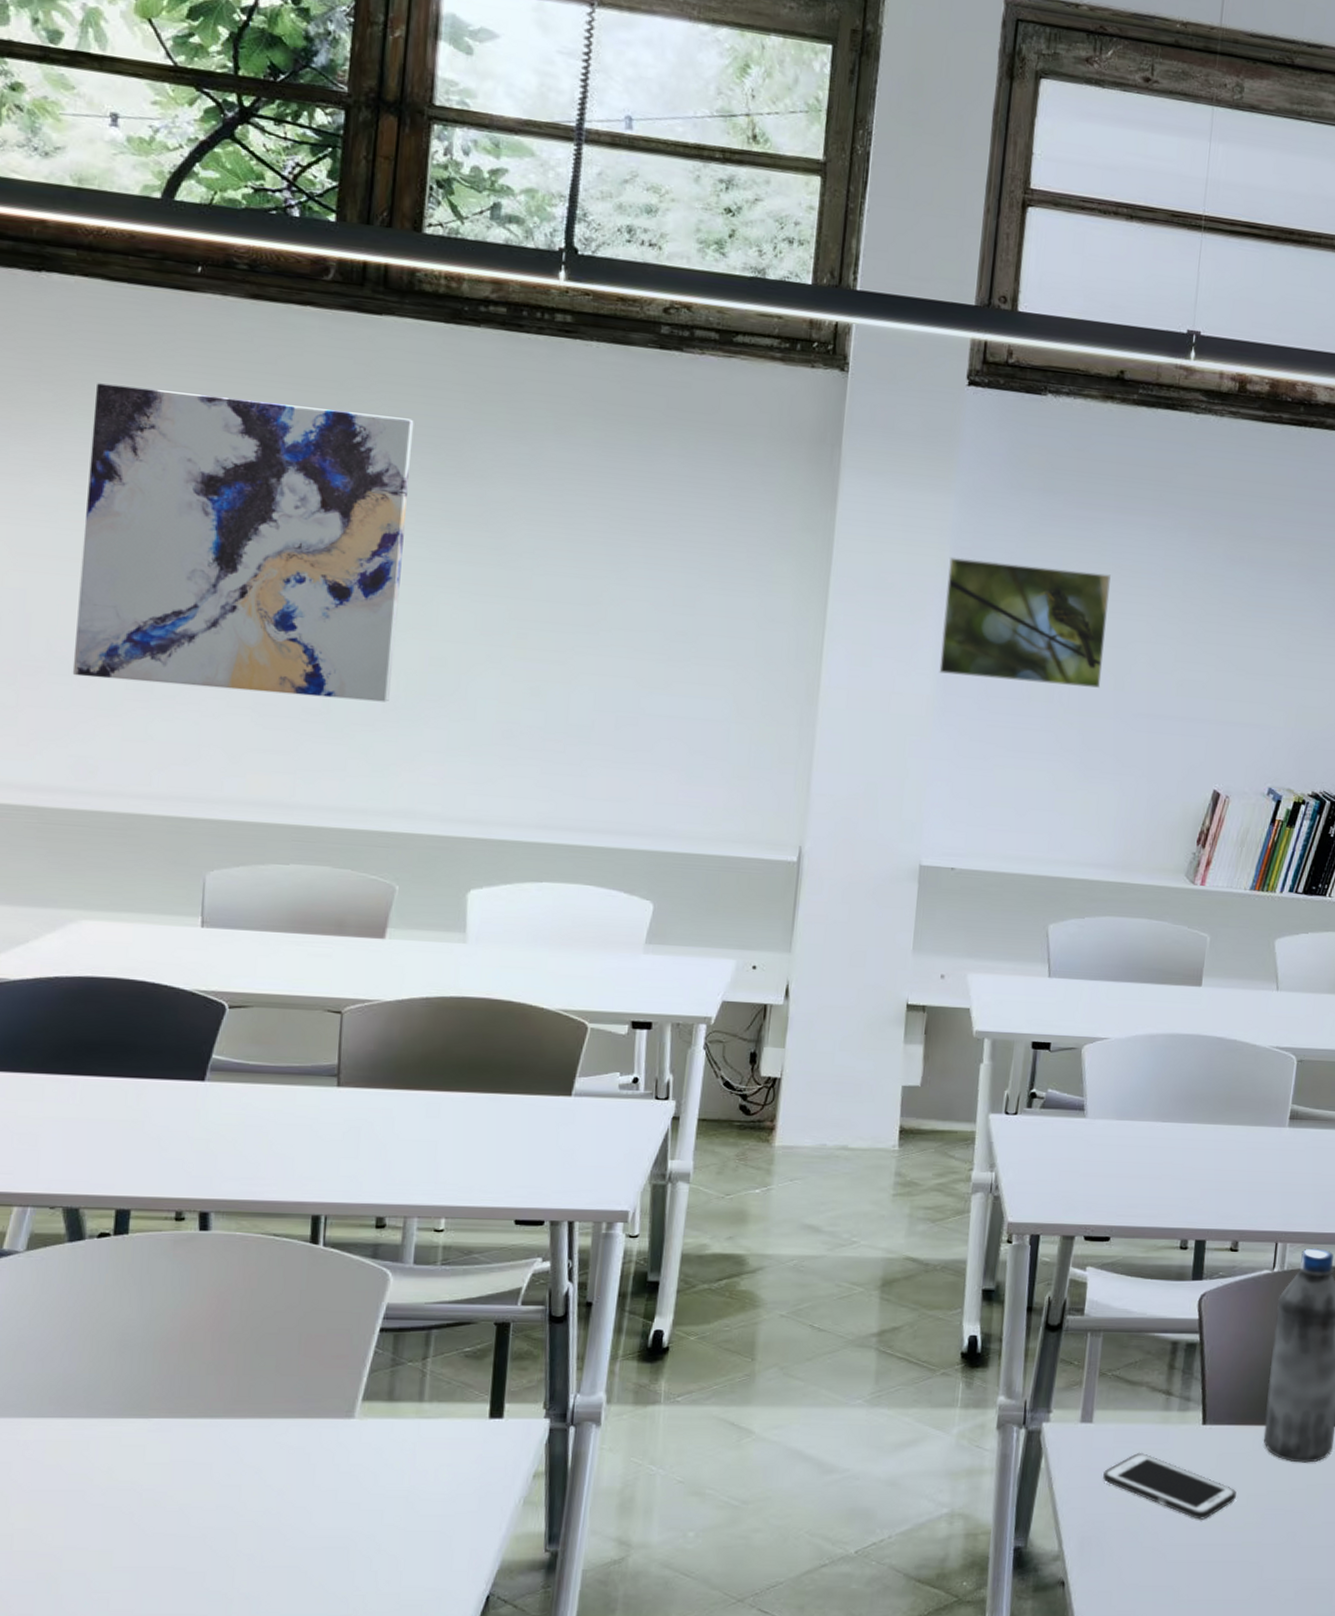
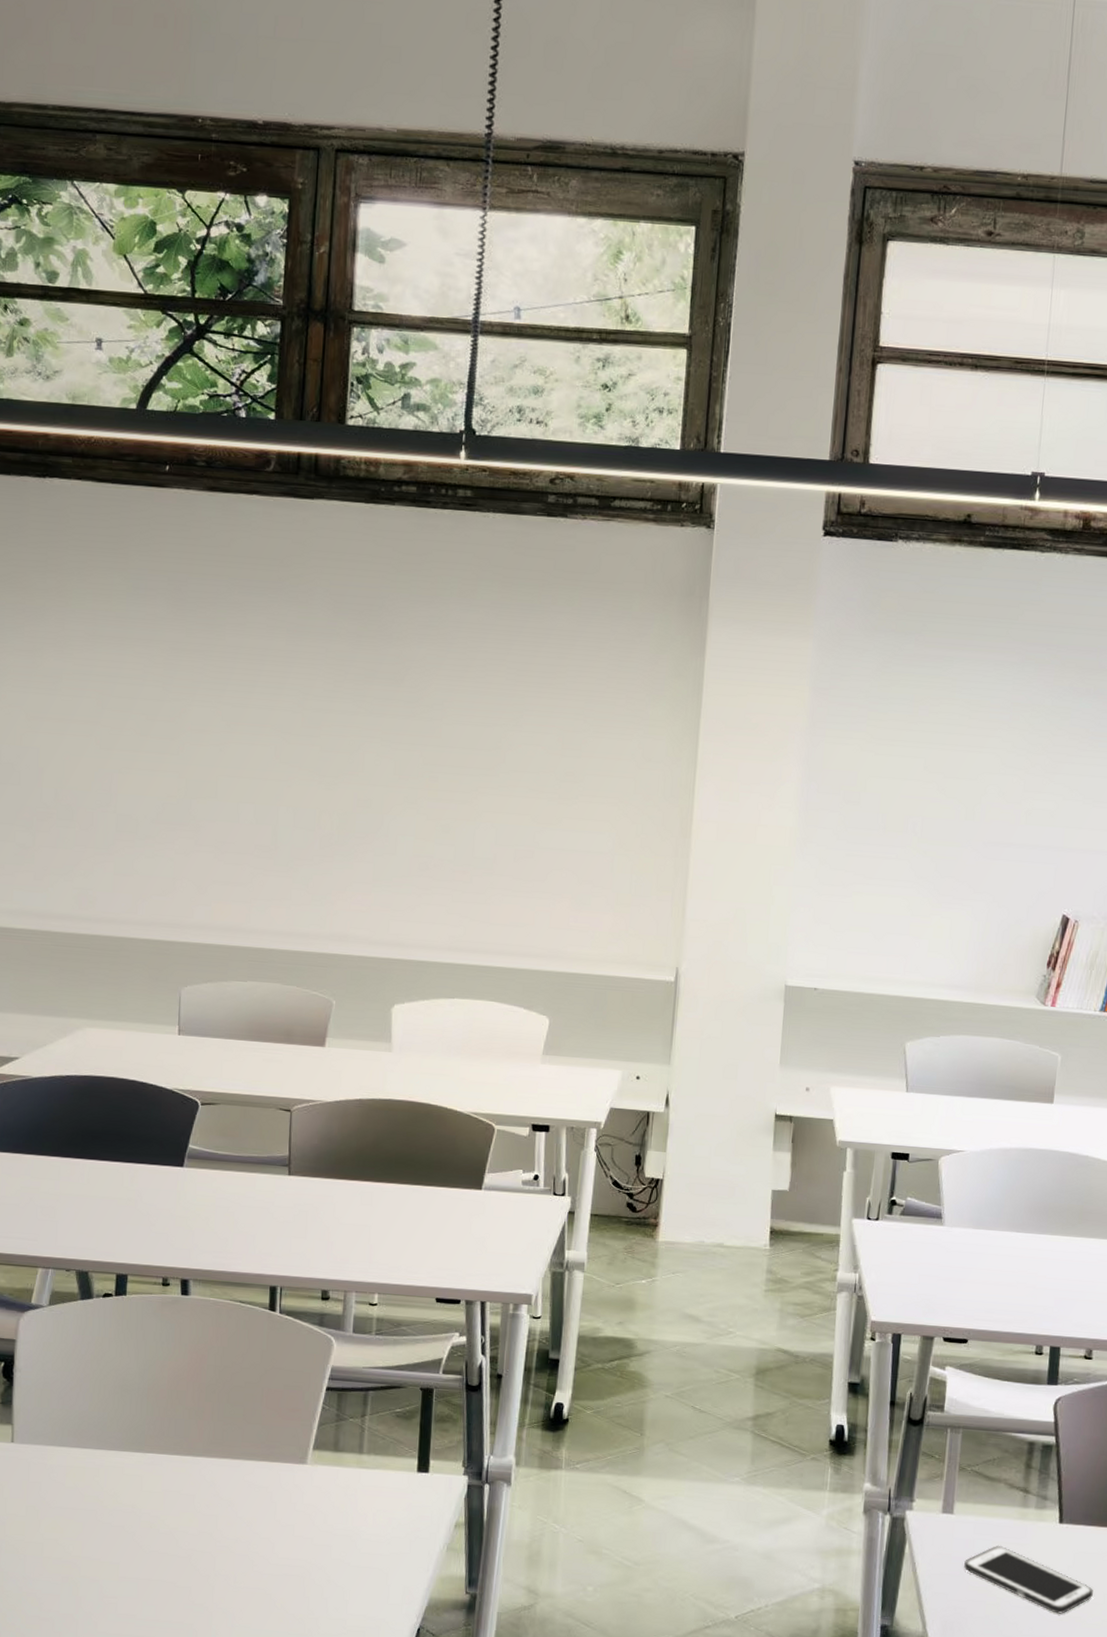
wall art: present [72,383,414,702] -> none [75,570,342,840]
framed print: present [939,557,1111,688] -> none [800,698,961,818]

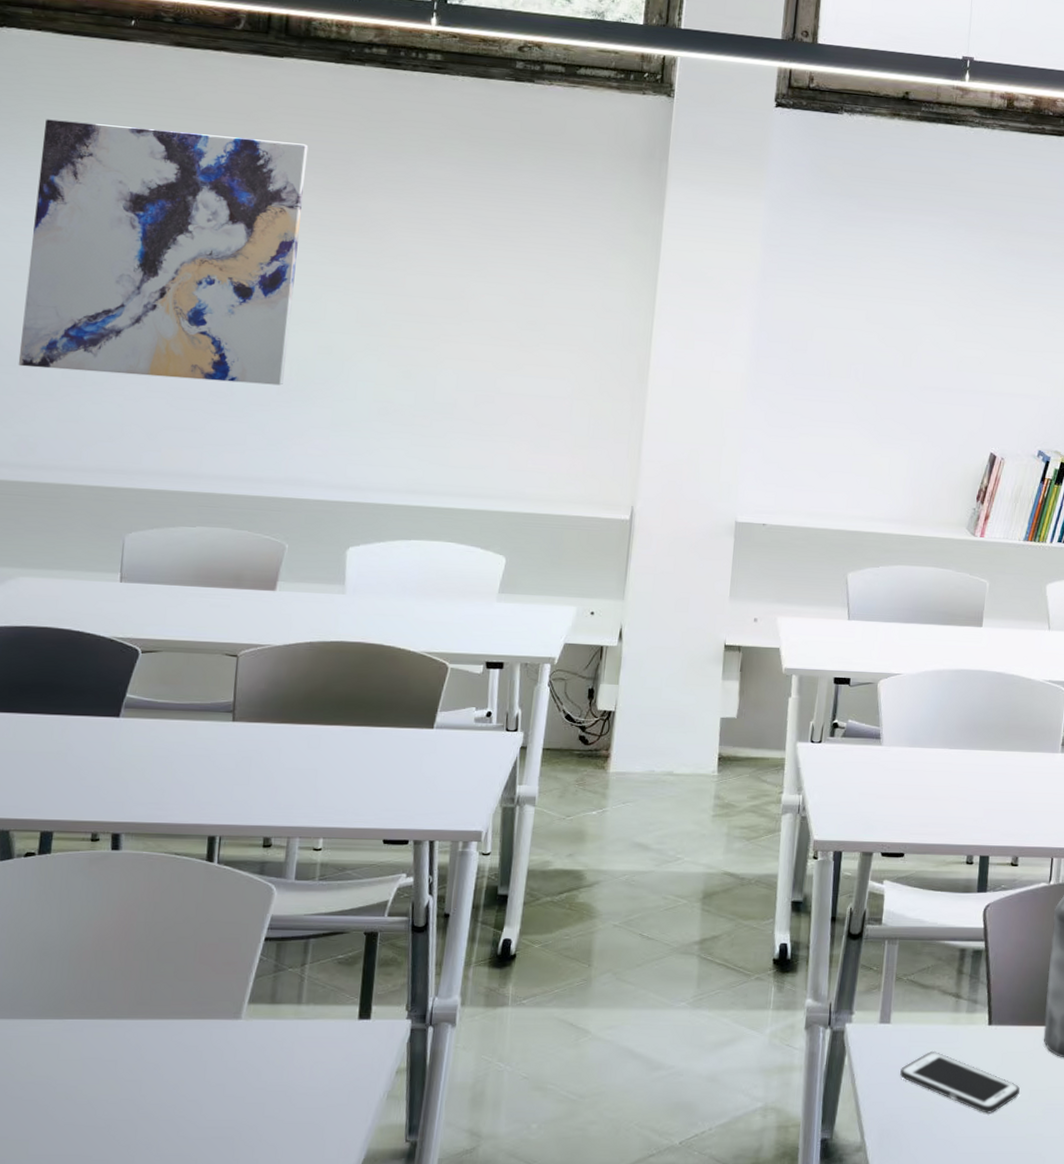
wall art: none [75,570,342,840] -> present [18,119,309,386]

